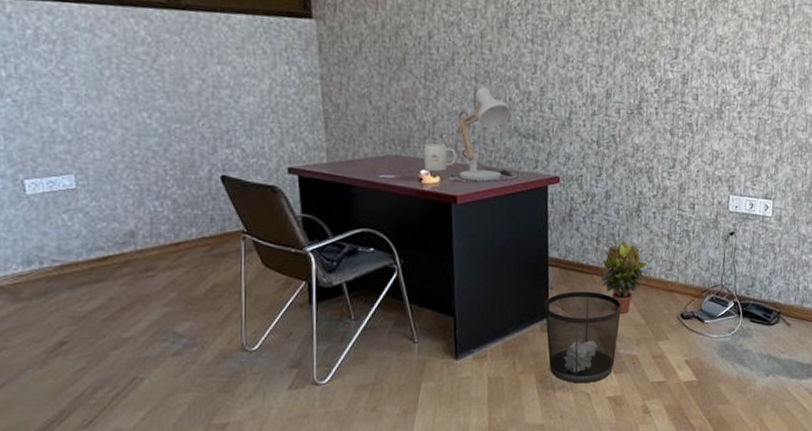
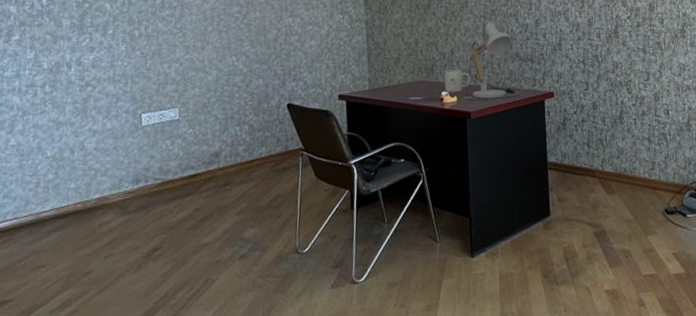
waste bin: present [543,291,622,384] -> none [545,191,613,278]
potted plant: present [601,241,646,314] -> none [593,145,632,211]

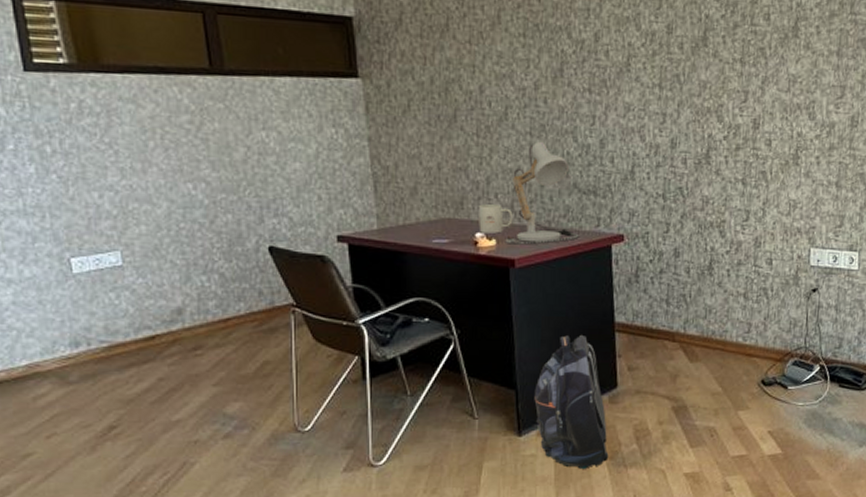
backpack: none [484,173,544,286] -> present [534,335,609,469]

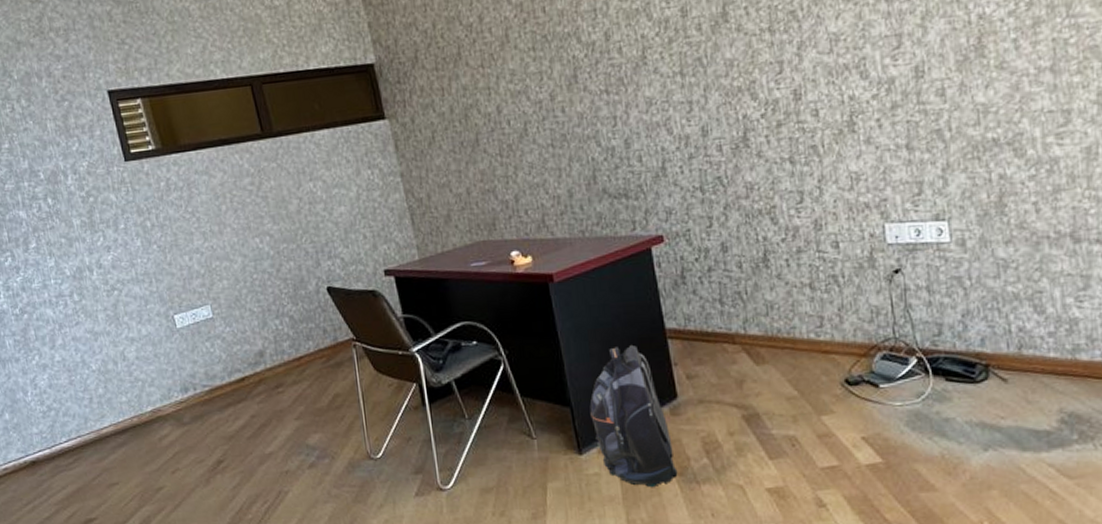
mug: present [477,204,513,235] -> none [510,221,546,253]
desk lamp: present [505,141,579,245] -> none [540,151,616,259]

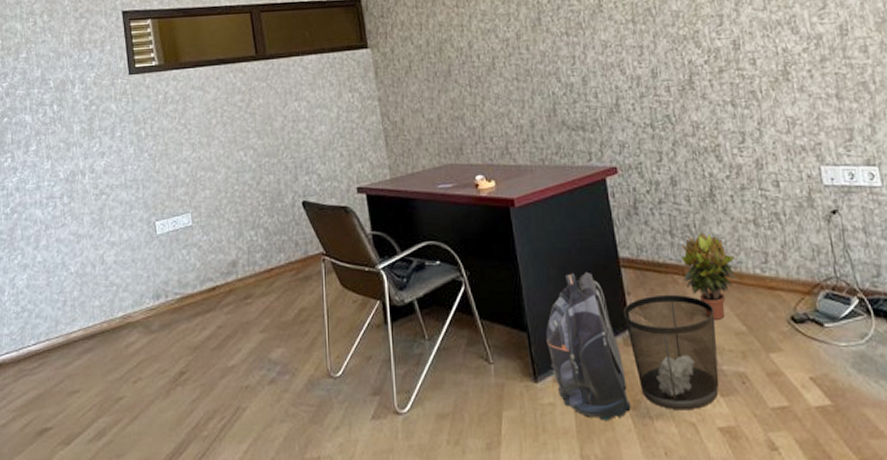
waste bin: none [669,363,769,474] -> present [622,294,720,411]
potted plant: none [731,299,791,386] -> present [680,232,738,320]

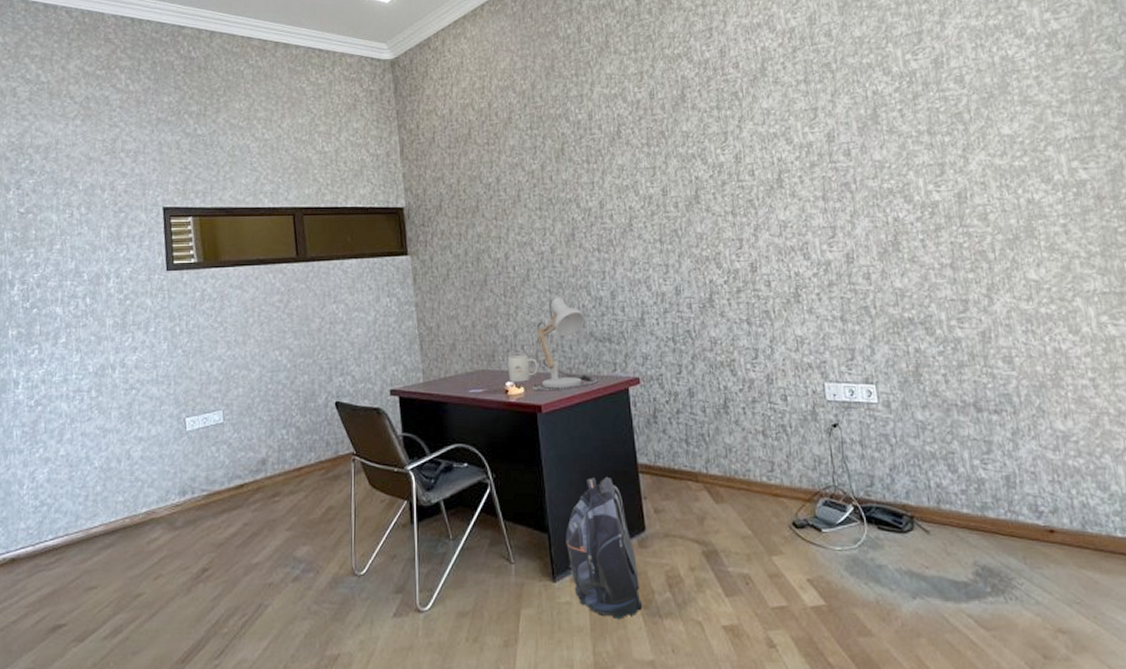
mug: none [476,147,509,177] -> present [507,355,538,383]
desk lamp: none [503,85,573,184] -> present [532,297,598,391]
waste bin: present [622,294,720,411] -> none [638,499,725,610]
potted plant: present [680,232,738,320] -> none [695,441,746,524]

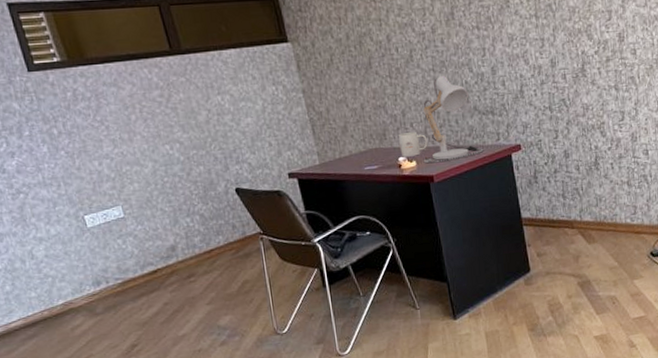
backpack: present [566,478,643,619] -> none [462,232,530,341]

